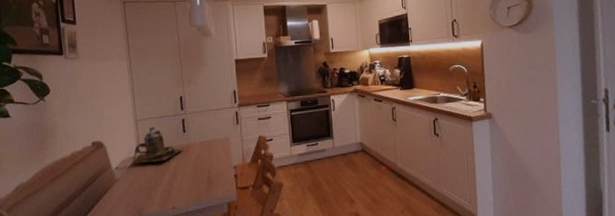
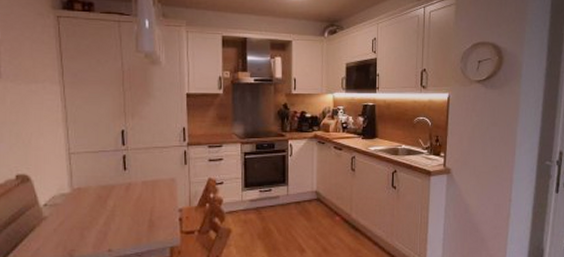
teapot: present [132,127,185,164] -> none [64,162,125,202]

